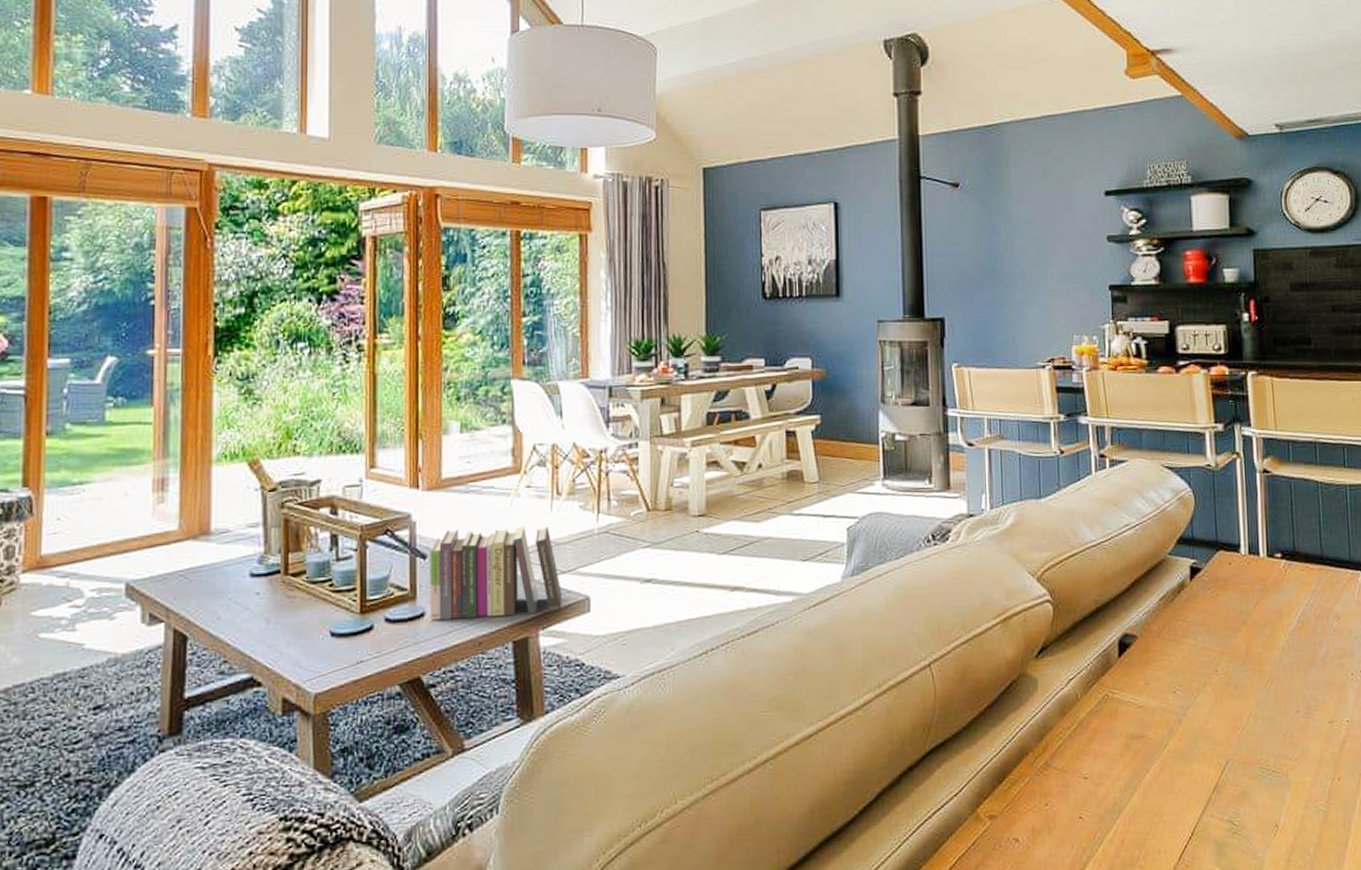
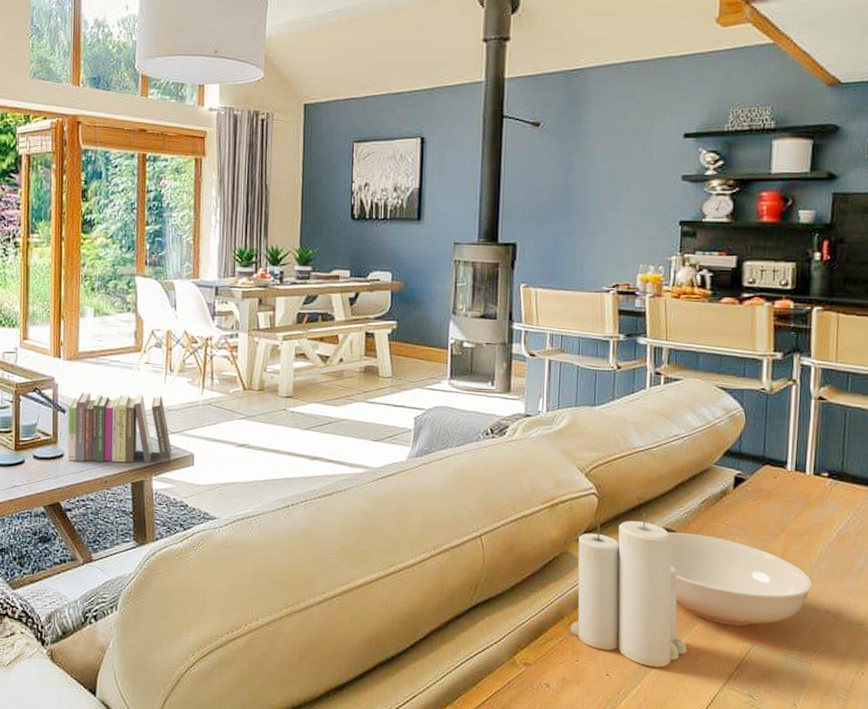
candle: none [1036,618,1161,802] -> present [570,513,687,668]
bowl: none [1129,636,1279,741] -> present [668,531,812,627]

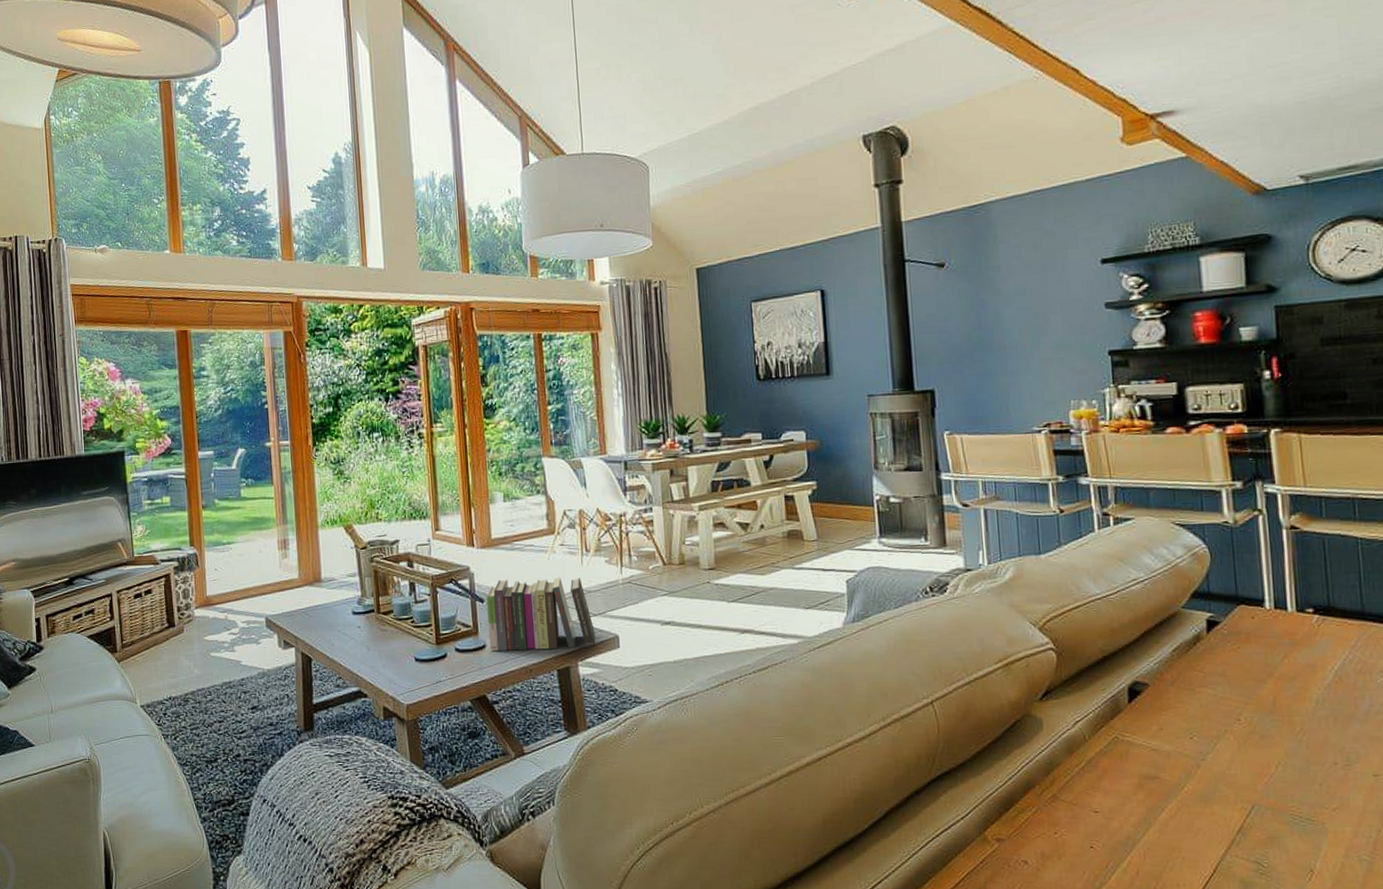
candle: present [570,513,687,668] -> none [1040,666,1179,836]
bowl: present [668,531,812,627] -> none [1139,684,1313,785]

